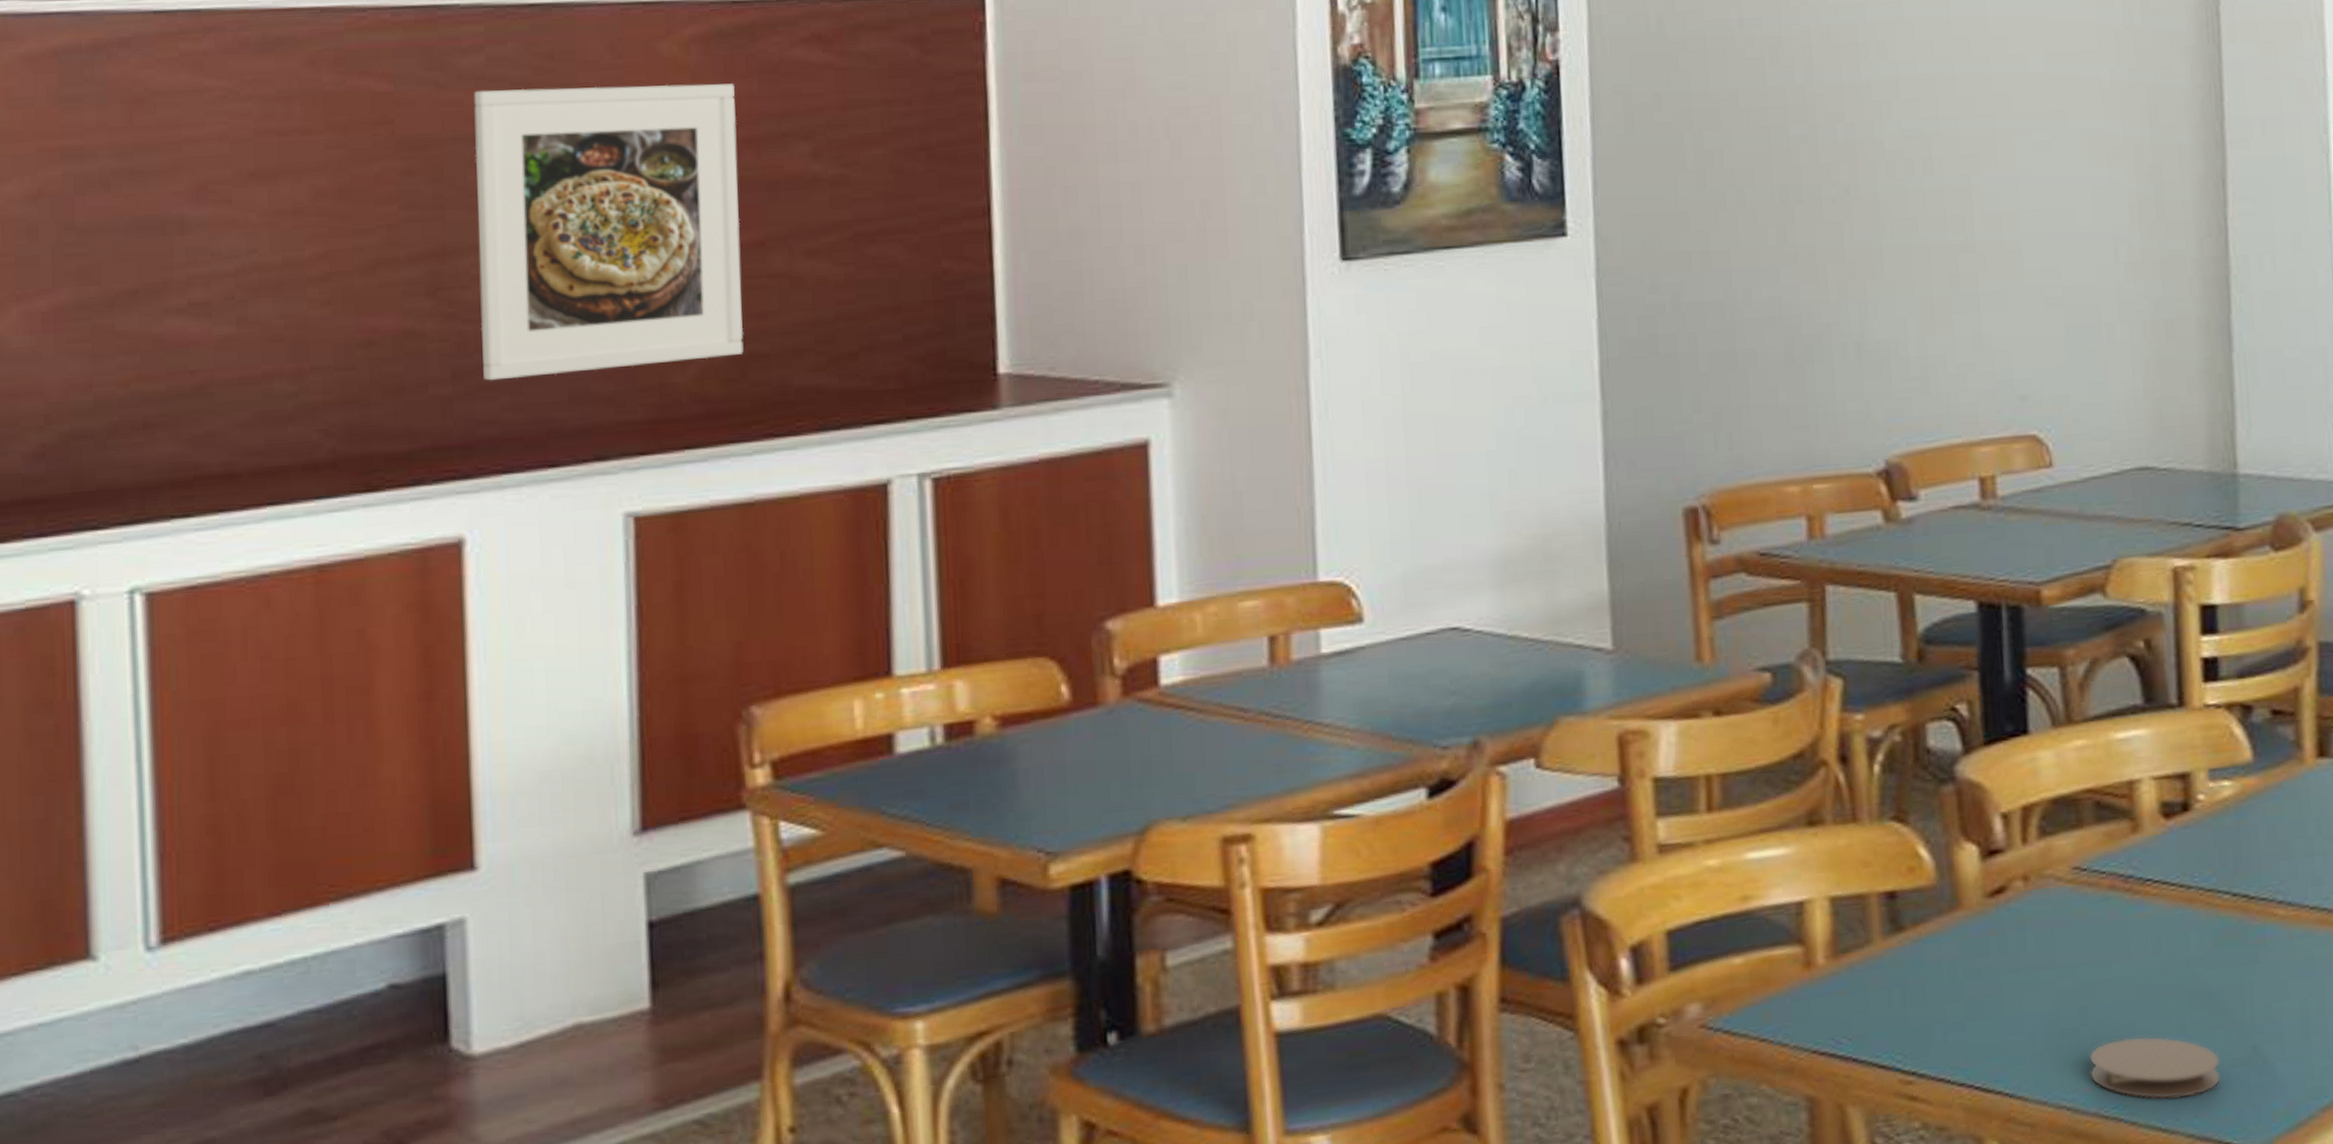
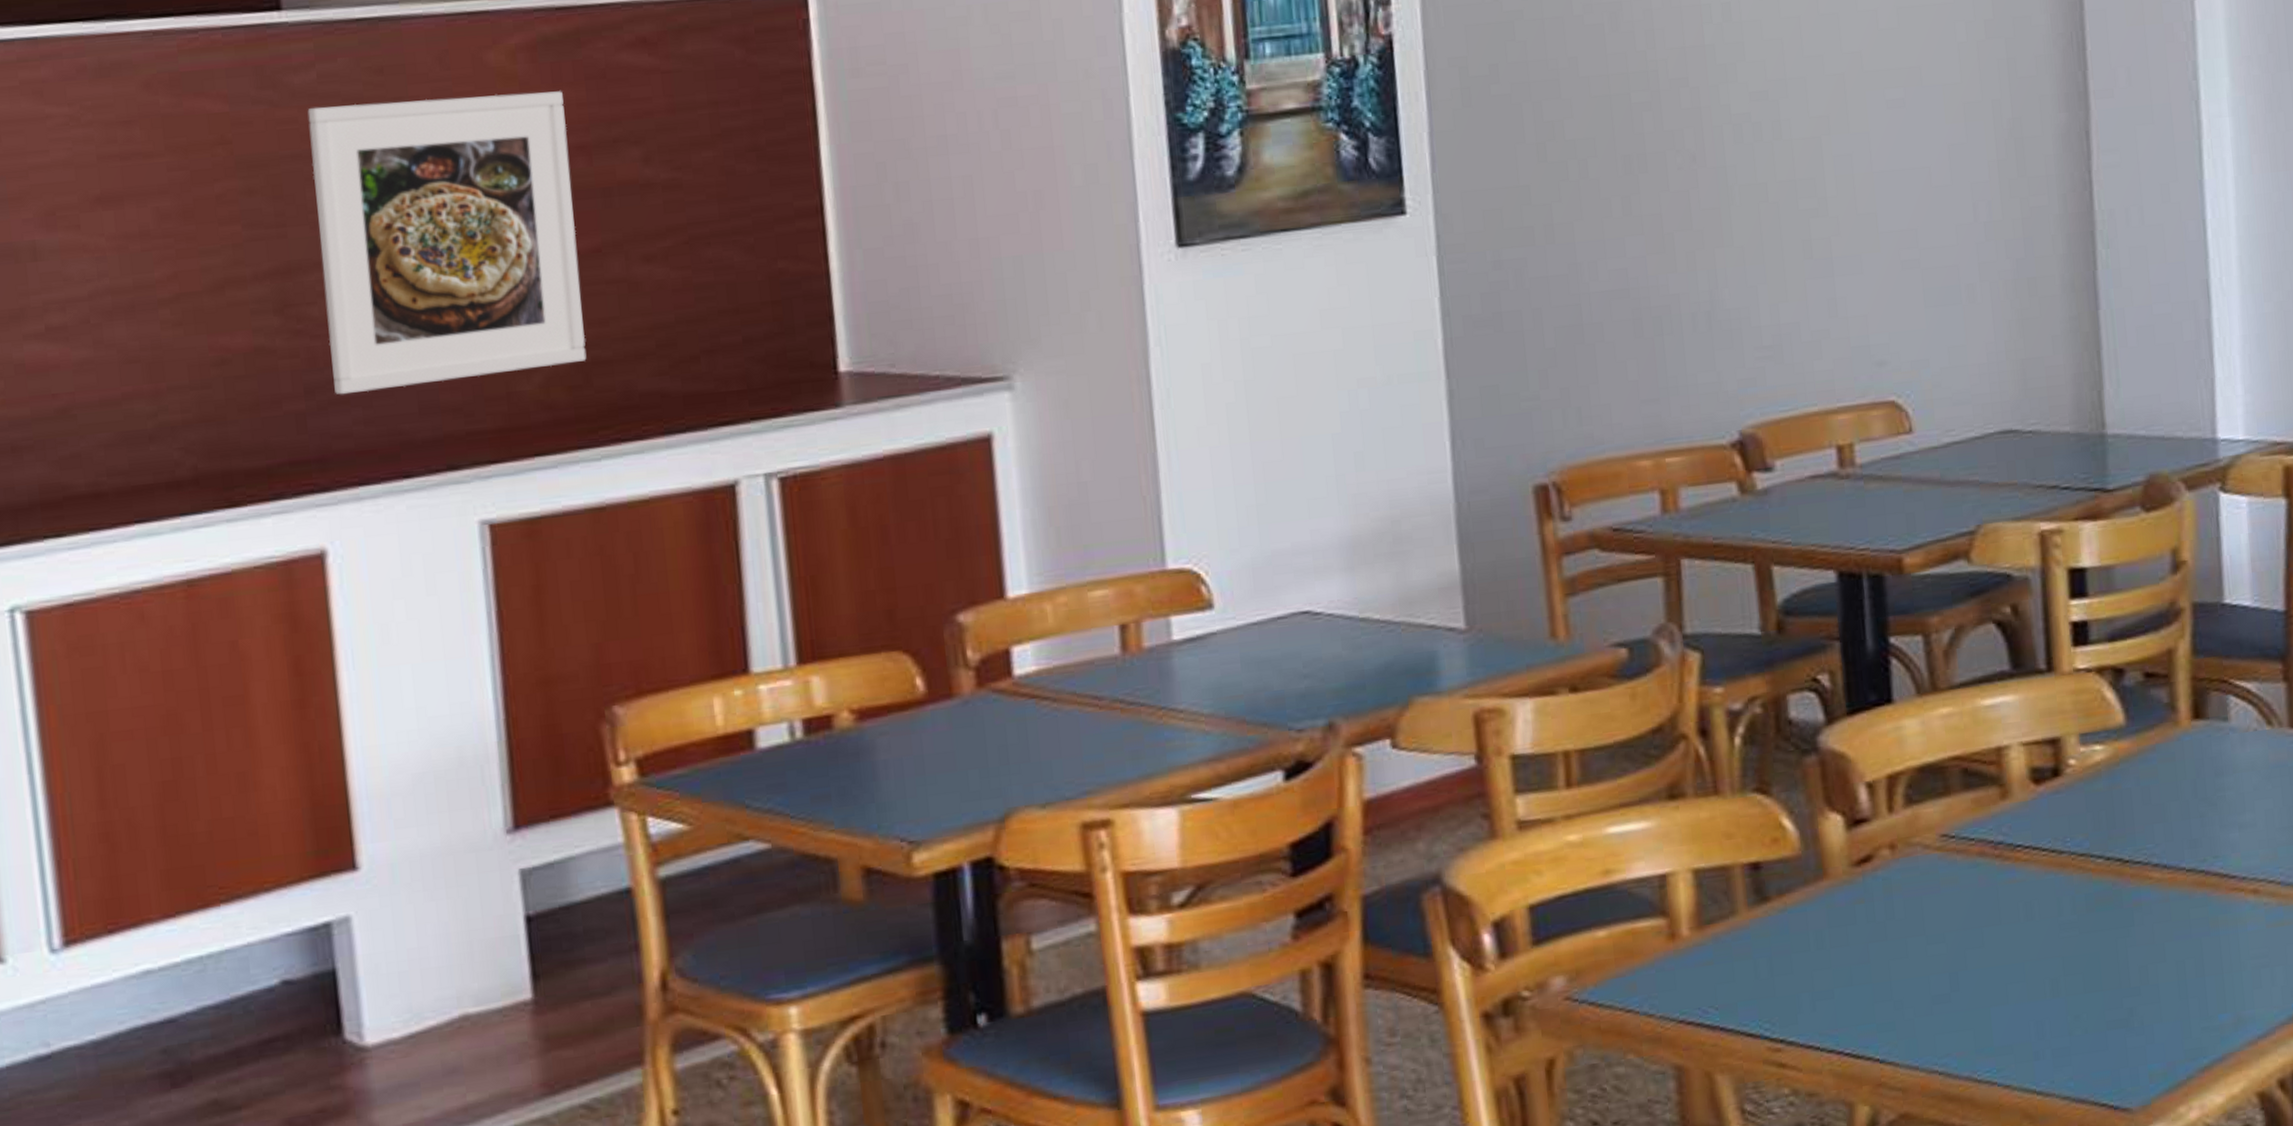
coaster: present [2089,1036,2221,1100] -> none [1960,1000,2097,1063]

